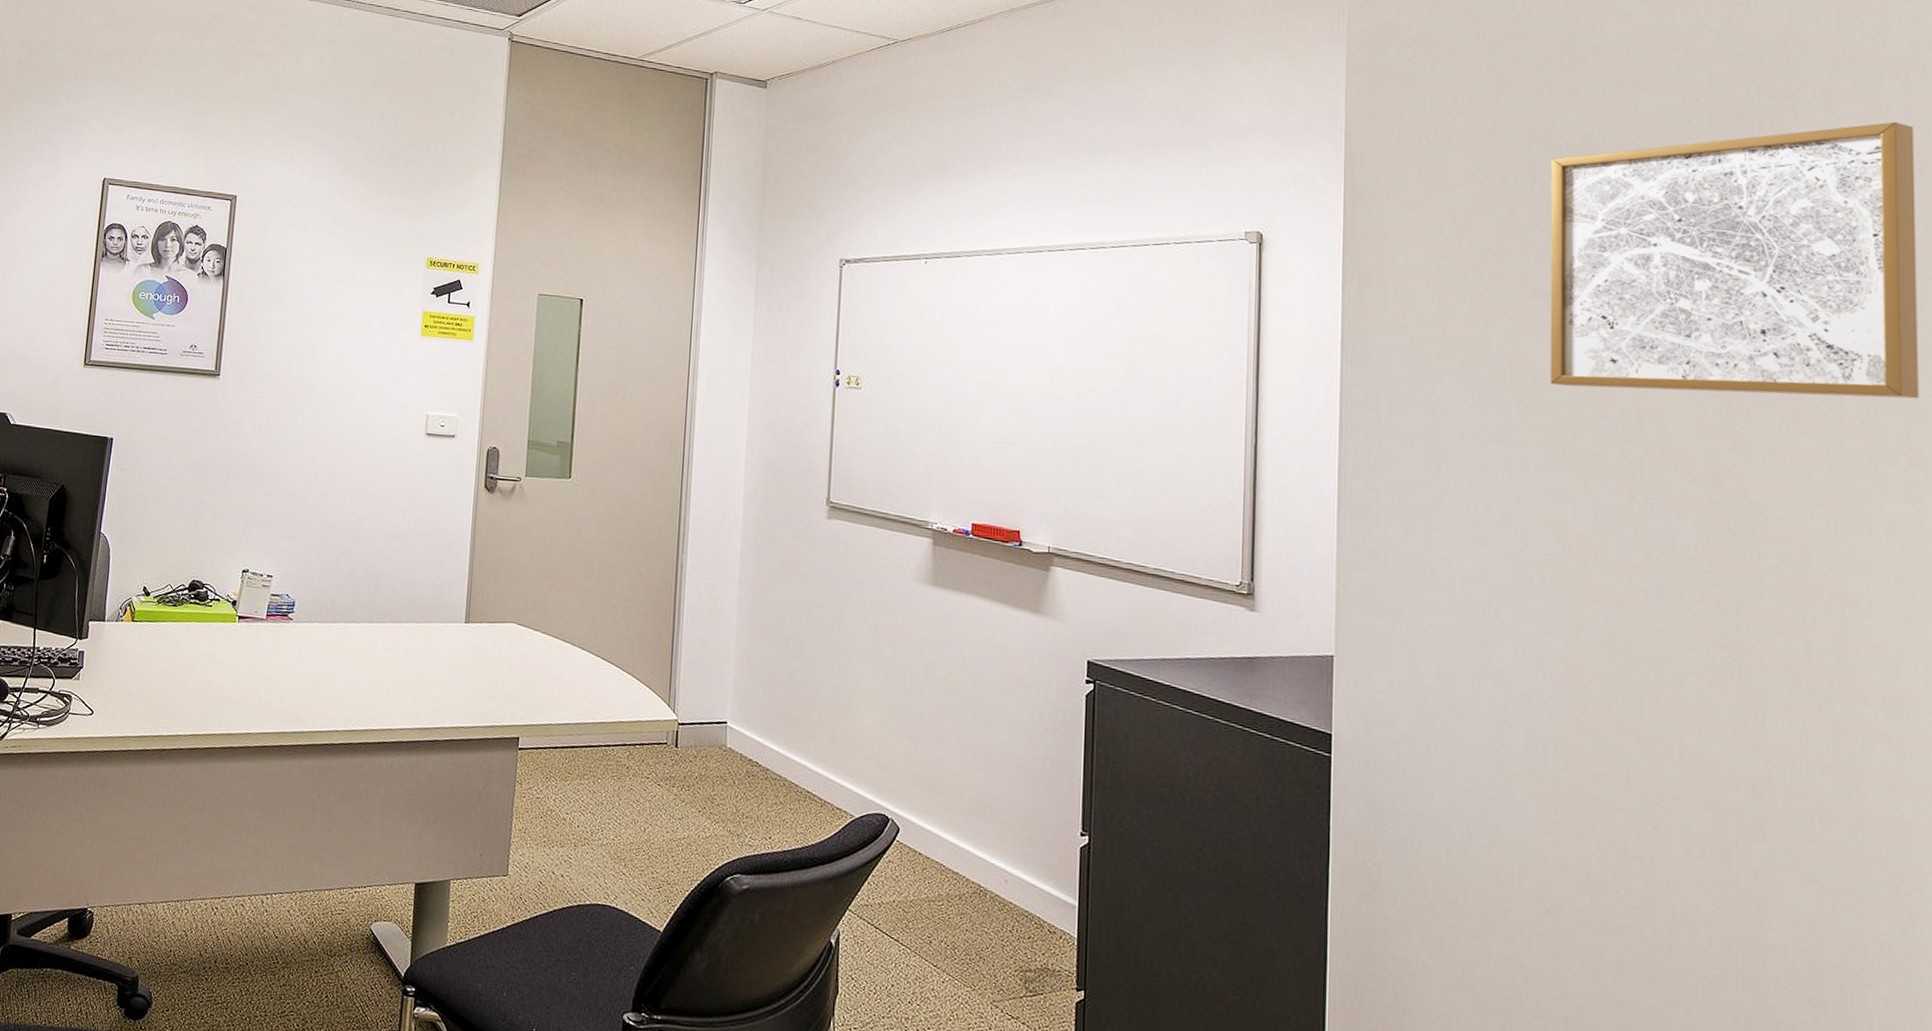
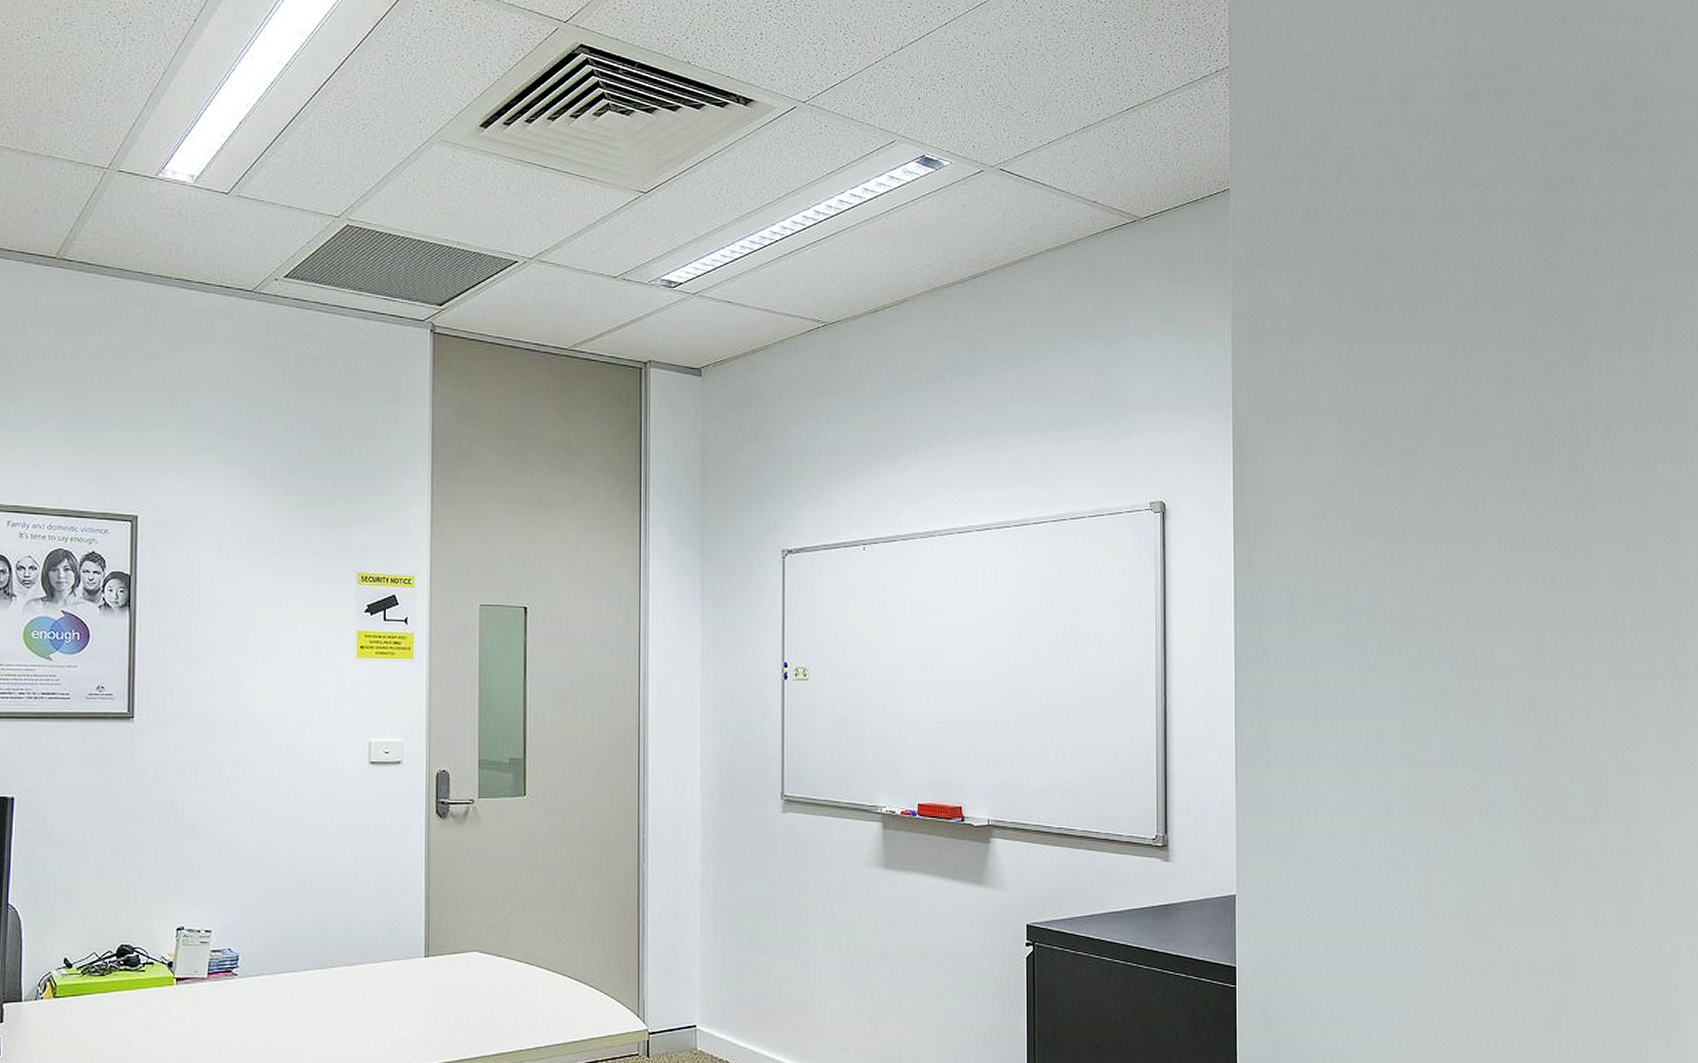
wall art: present [1549,121,1919,399] -> none [1401,376,1681,630]

